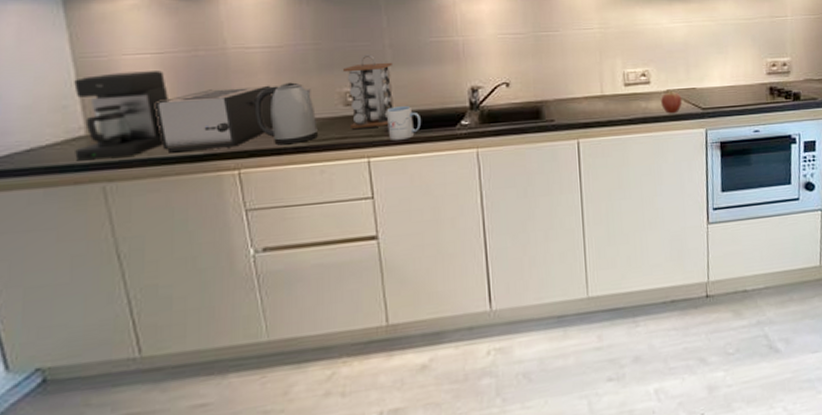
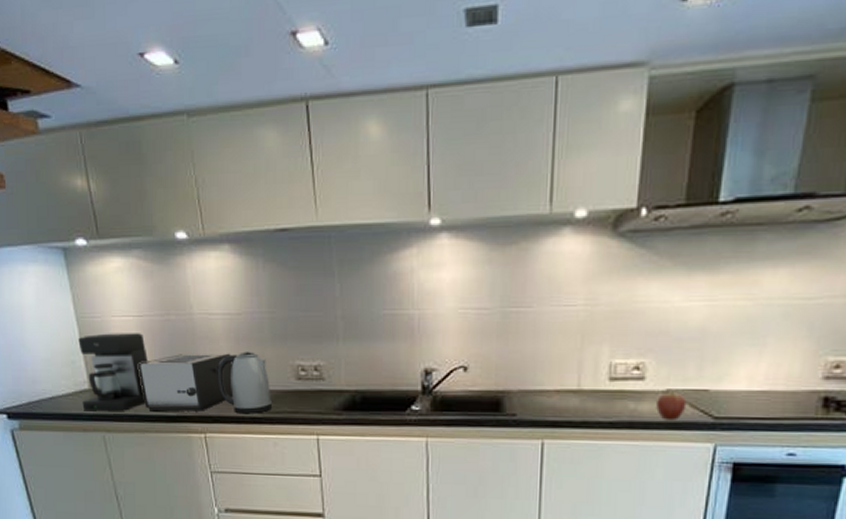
spice rack: present [342,54,395,129] -> none [295,326,344,404]
mug: present [386,106,422,141] -> none [335,385,371,421]

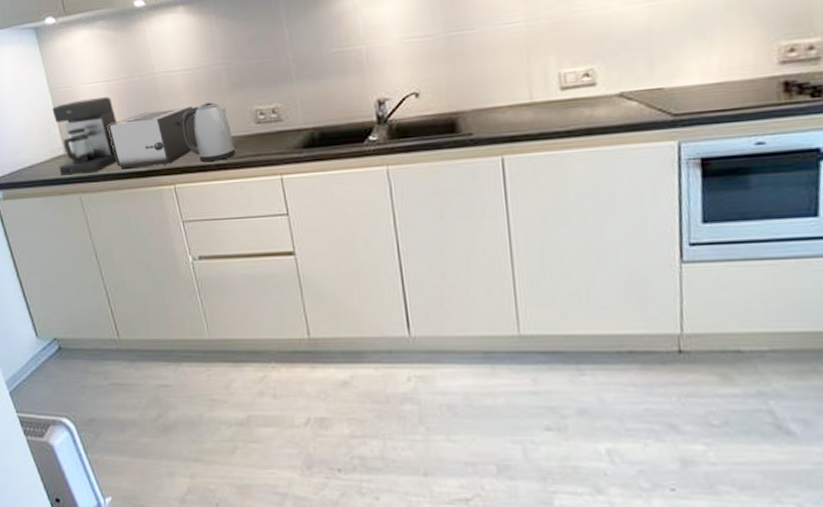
fruit: present [656,390,687,421] -> none [611,93,643,123]

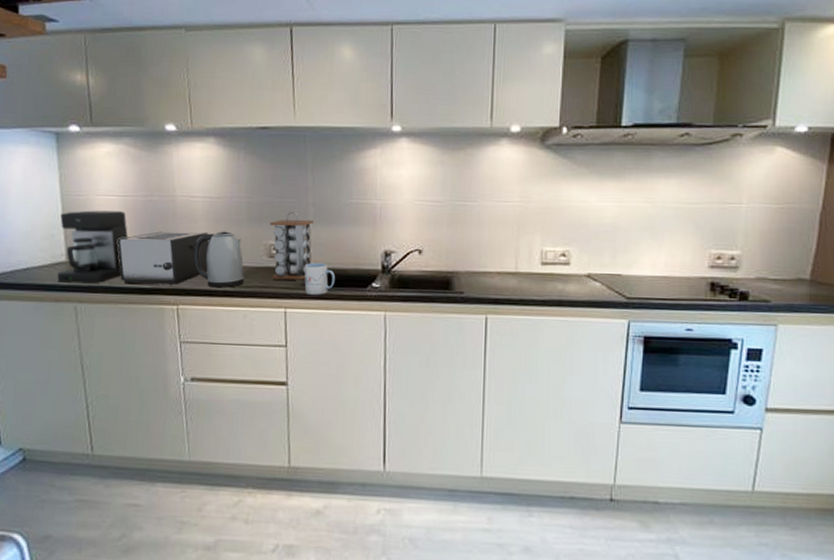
spice rack: none [251,70,302,146] -> present [269,211,314,281]
mug: none [294,122,330,159] -> present [304,263,336,296]

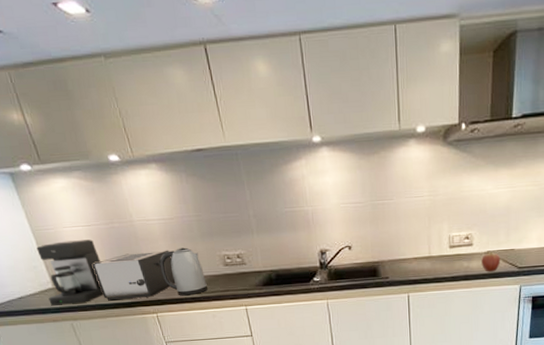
spice rack: present [269,211,314,281] -> none [219,224,261,284]
mug: present [304,263,336,296] -> none [255,266,284,294]
fruit: none [580,274,604,300] -> present [481,251,501,272]

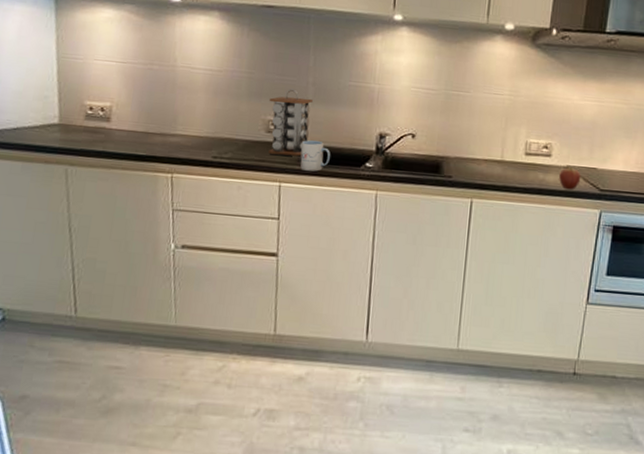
coffee maker: present [36,239,104,306] -> none [48,74,125,147]
toaster: present [92,250,176,301] -> none [113,100,208,153]
kettle: present [159,247,208,296] -> none [191,103,241,159]
spice rack: none [219,224,261,284] -> present [269,89,313,157]
mug: none [255,266,284,294] -> present [300,140,331,172]

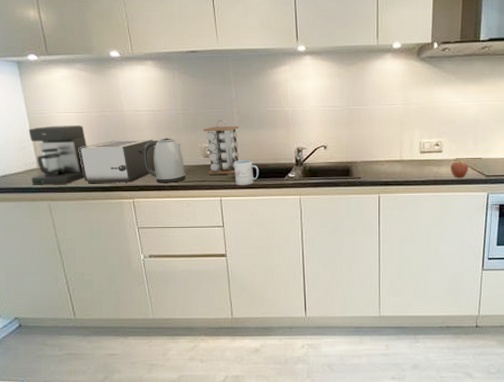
coffee maker: none [48,74,125,147] -> present [29,125,87,185]
toaster: none [113,100,208,153] -> present [78,139,156,184]
kettle: none [191,103,241,159] -> present [143,138,185,184]

